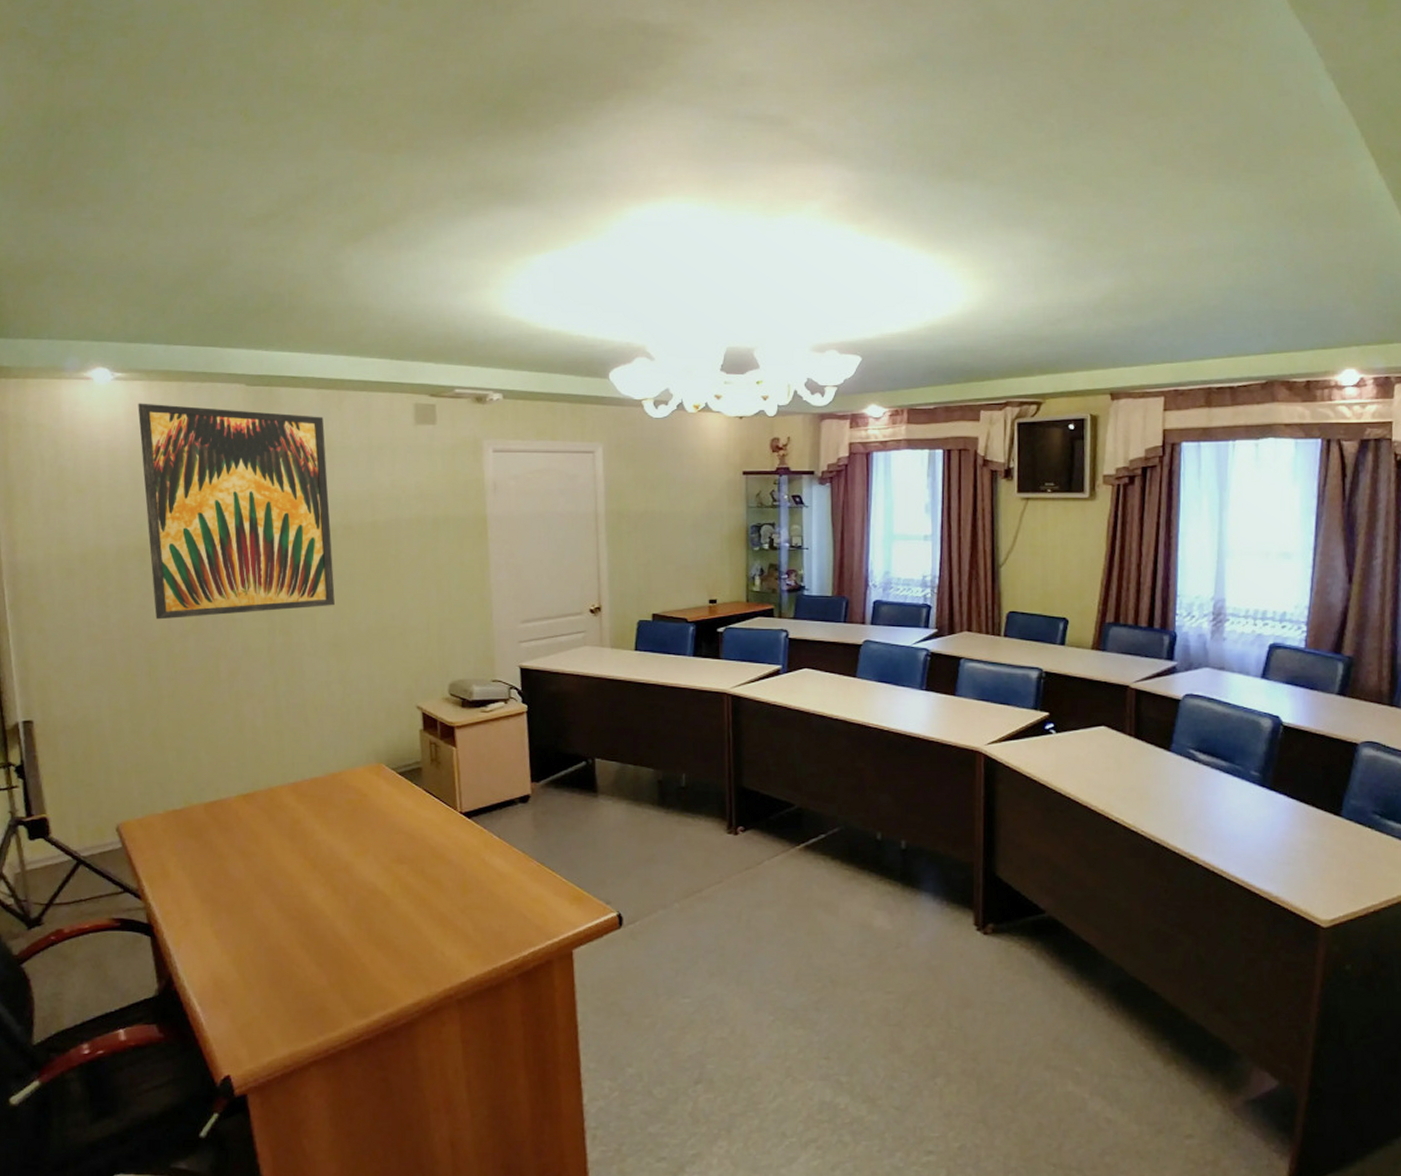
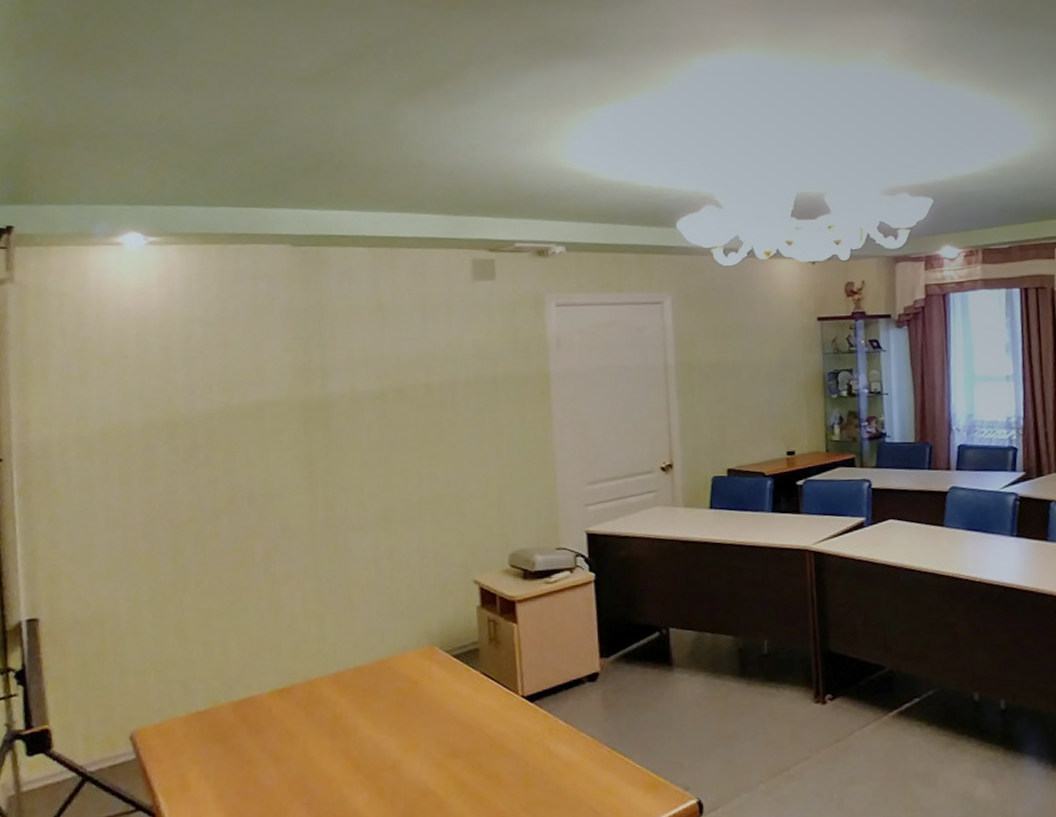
wall art: present [138,403,335,620] -> none [172,267,385,499]

